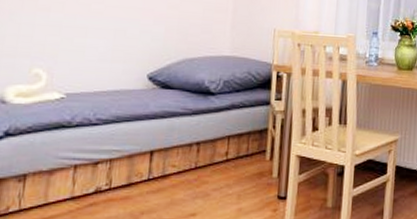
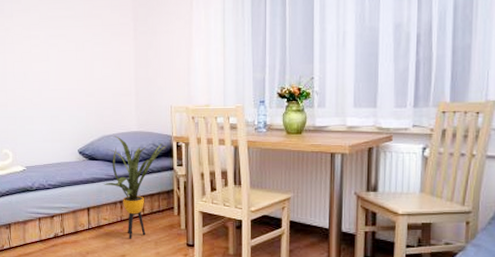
house plant: none [177,59,266,192] -> present [104,136,167,239]

